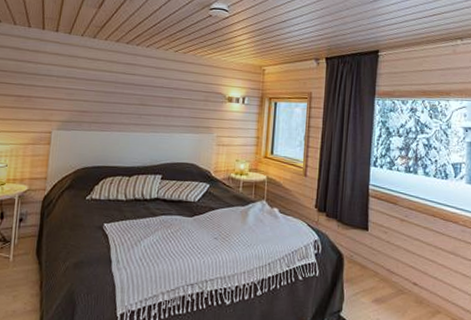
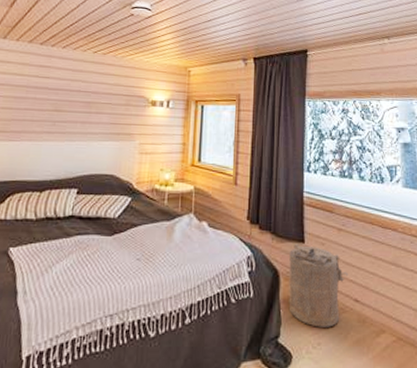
laundry hamper: none [351,231,409,306] -> present [289,244,349,327]

